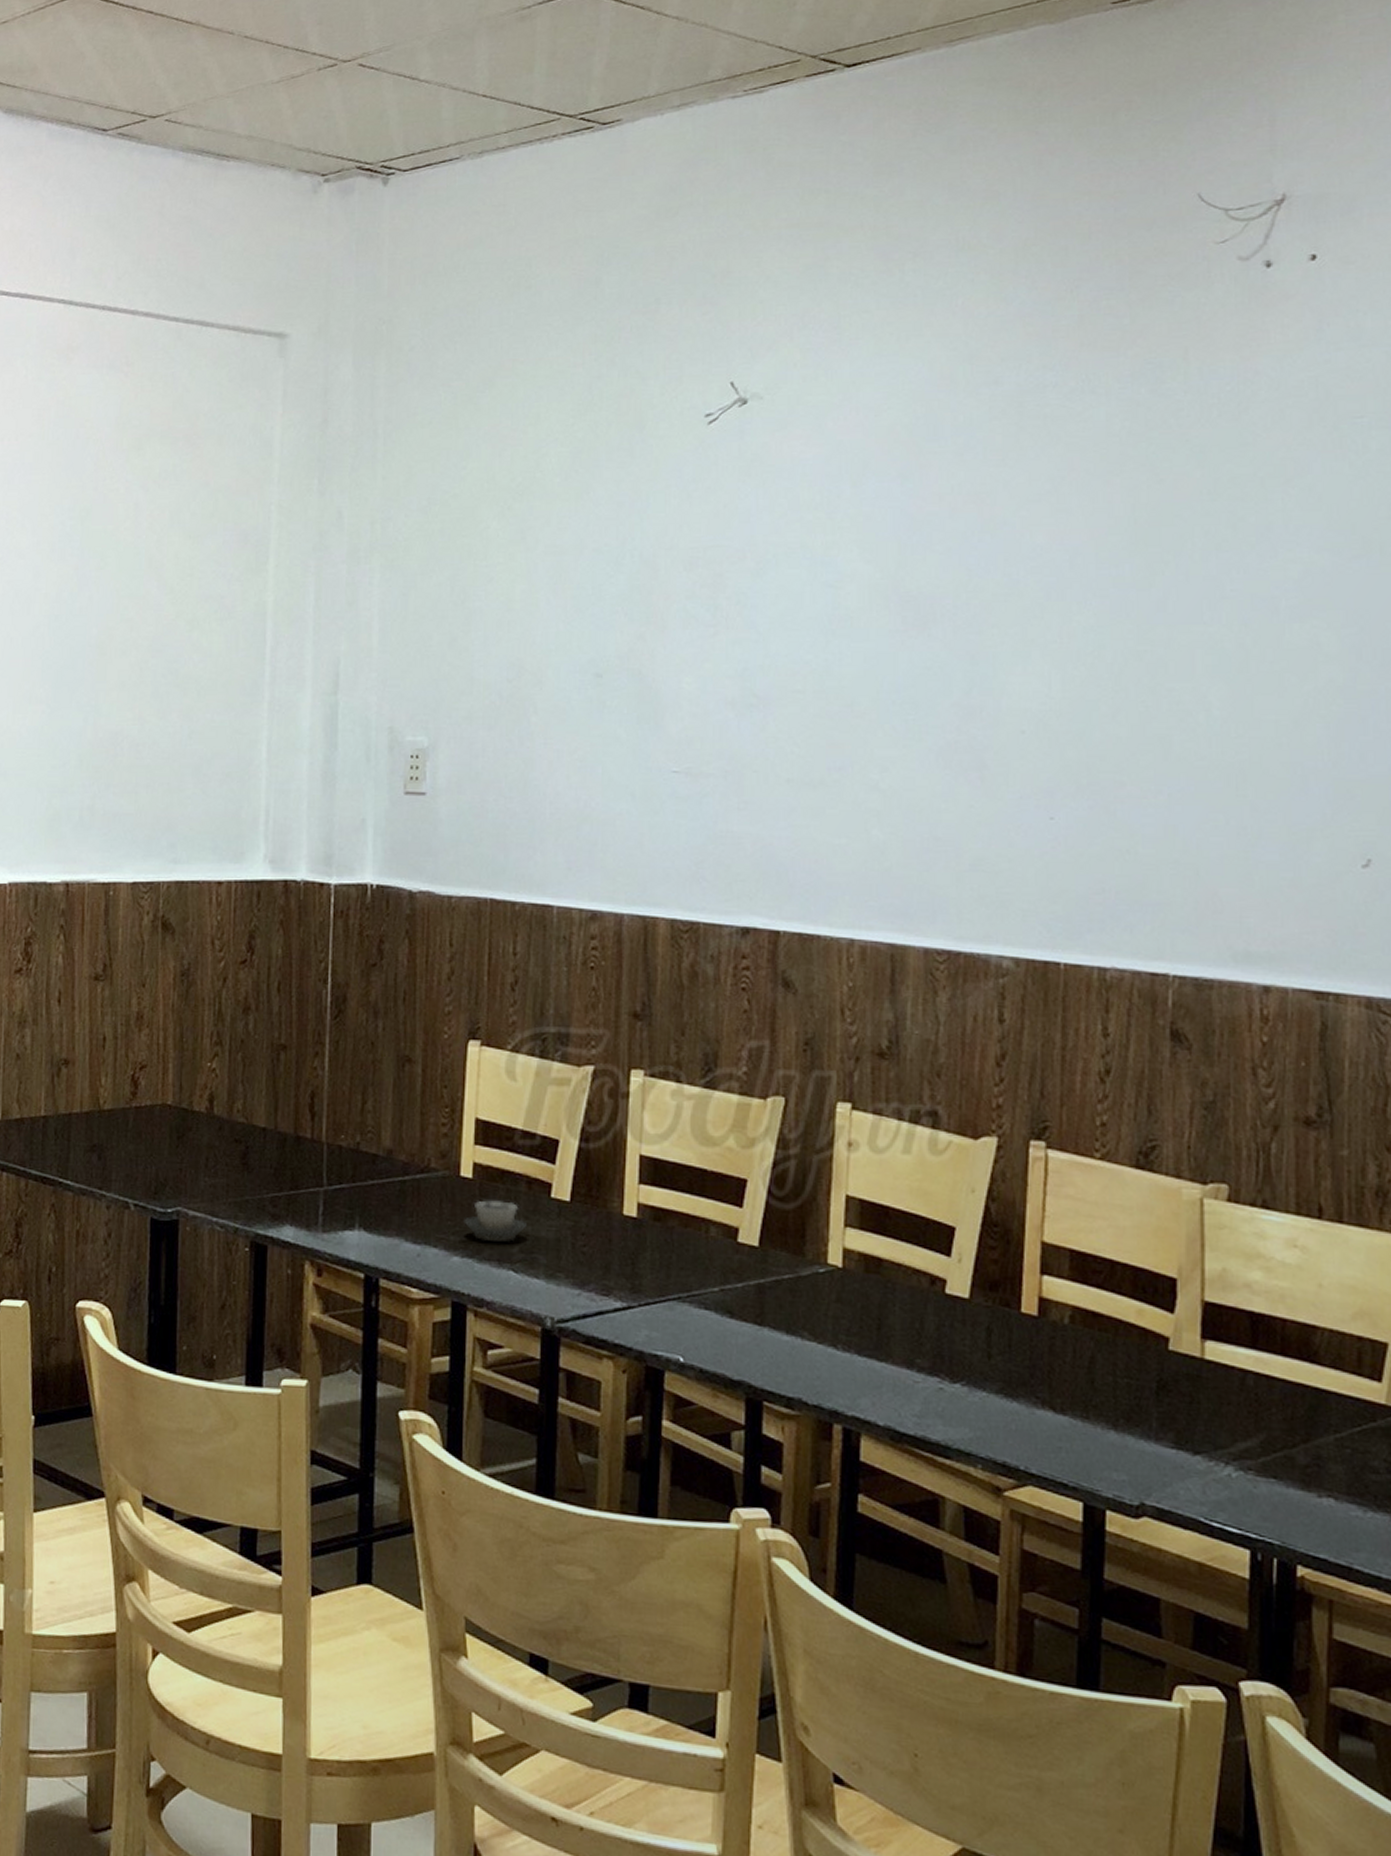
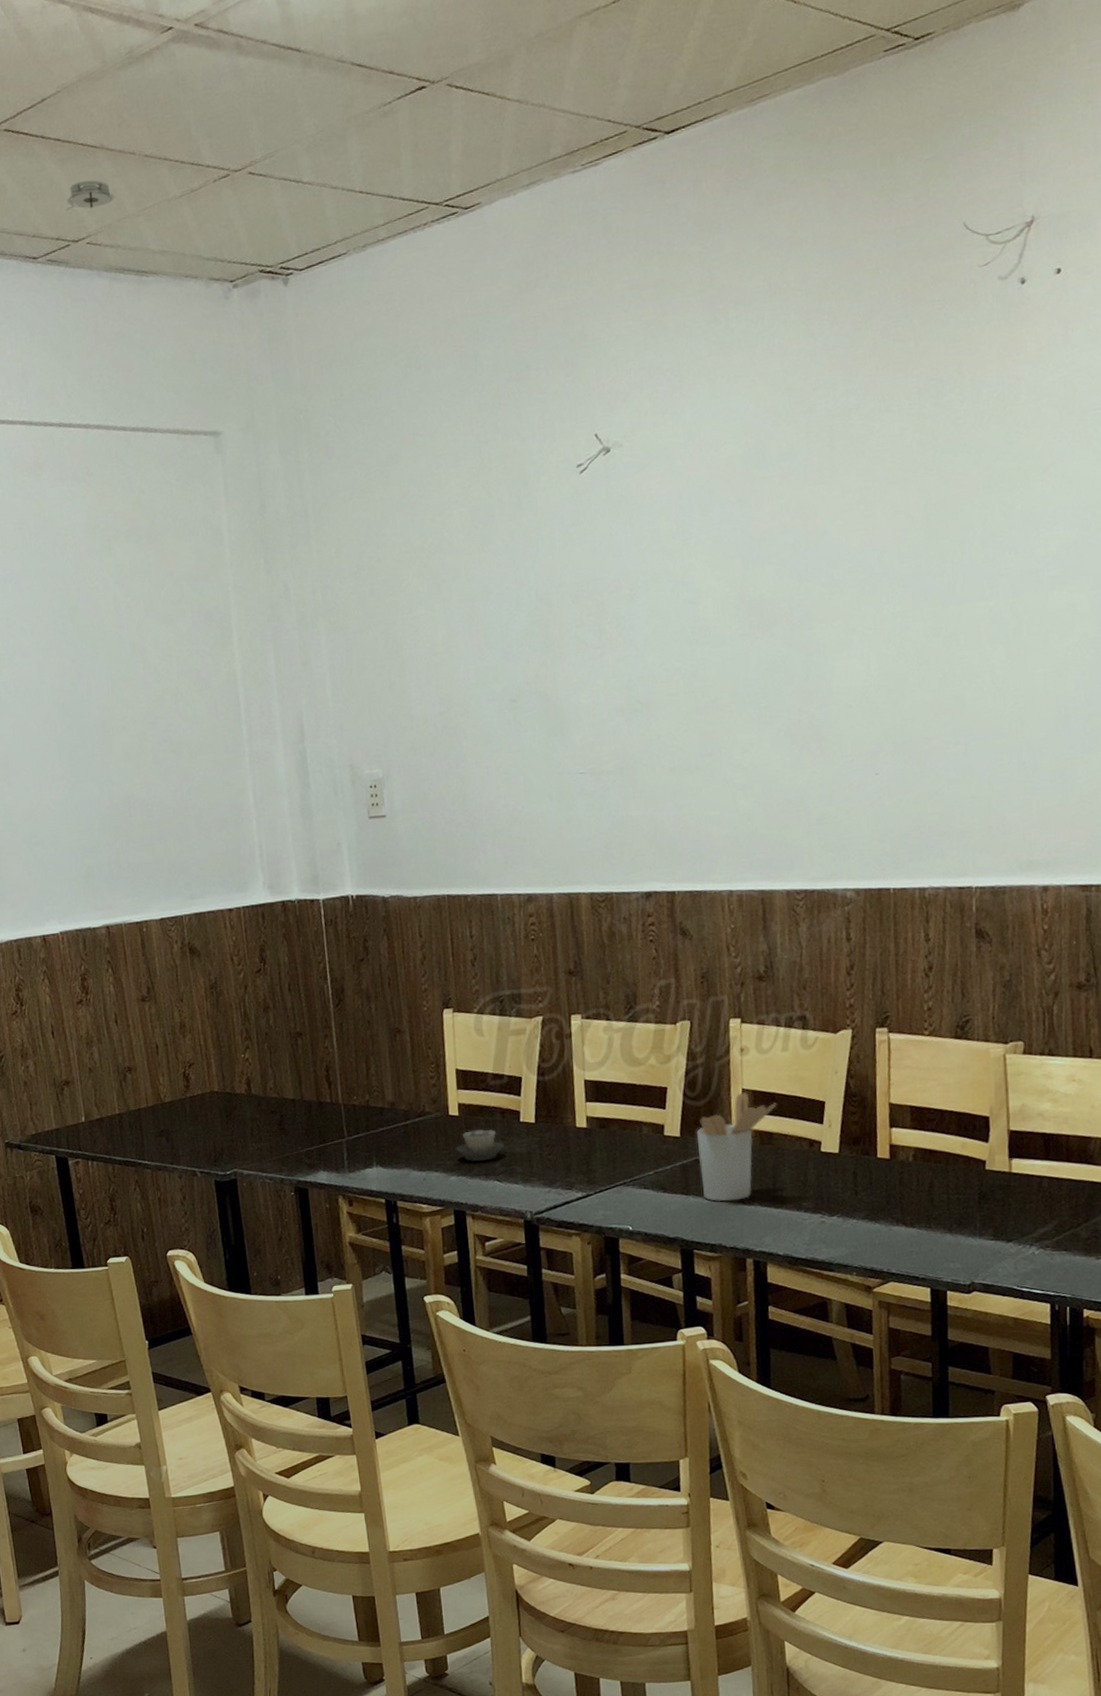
smoke detector: none [148,55,204,85] -> present [66,180,115,210]
utensil holder: none [780,1200,891,1343] -> present [696,1092,777,1202]

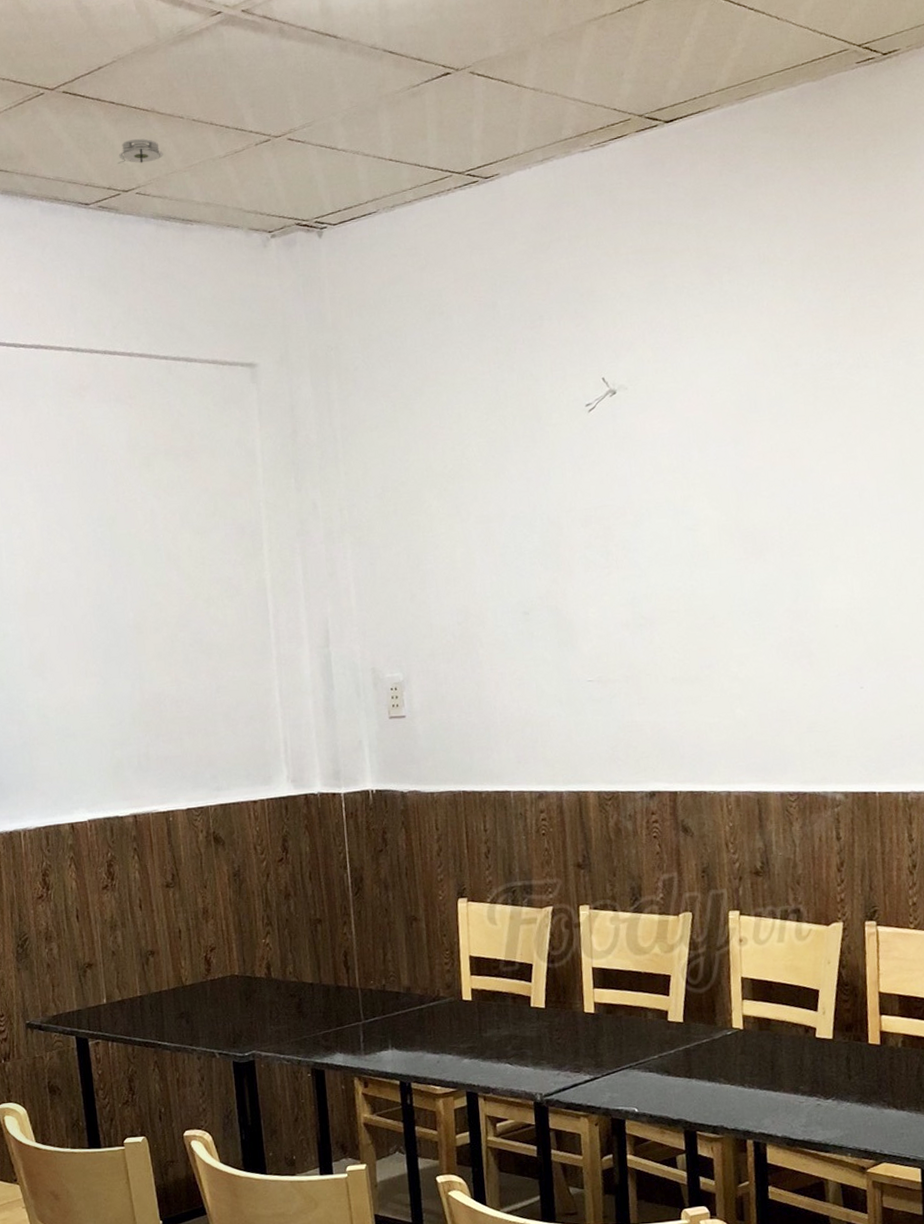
cup: present [456,1129,504,1161] -> none [469,1014,515,1045]
utensil holder: present [696,1092,777,1202] -> none [698,980,775,1085]

